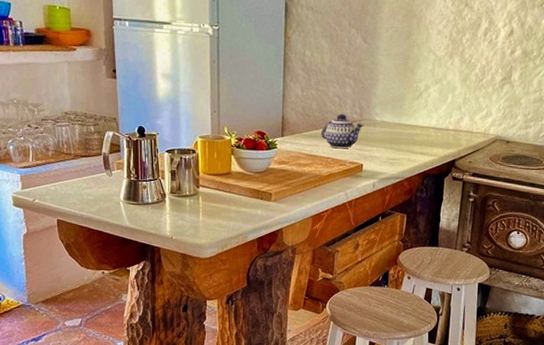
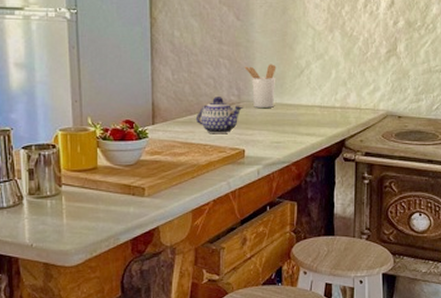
utensil holder: none [368,86,397,127] -> present [244,64,276,108]

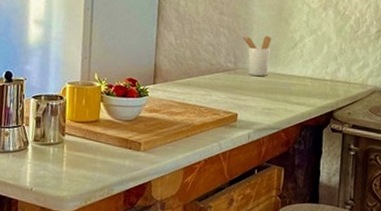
teapot: present [195,97,243,134] -> none [193,62,239,98]

